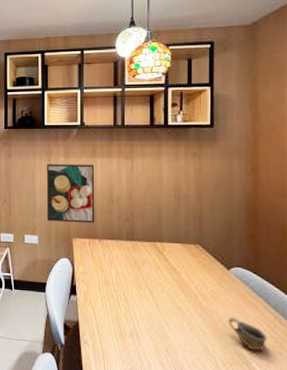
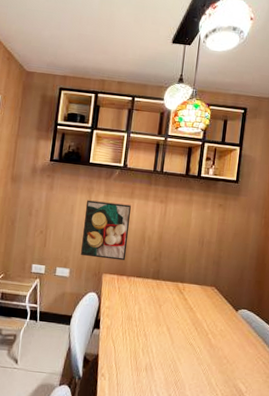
cup: present [228,317,268,351] -> none [231,354,262,385]

